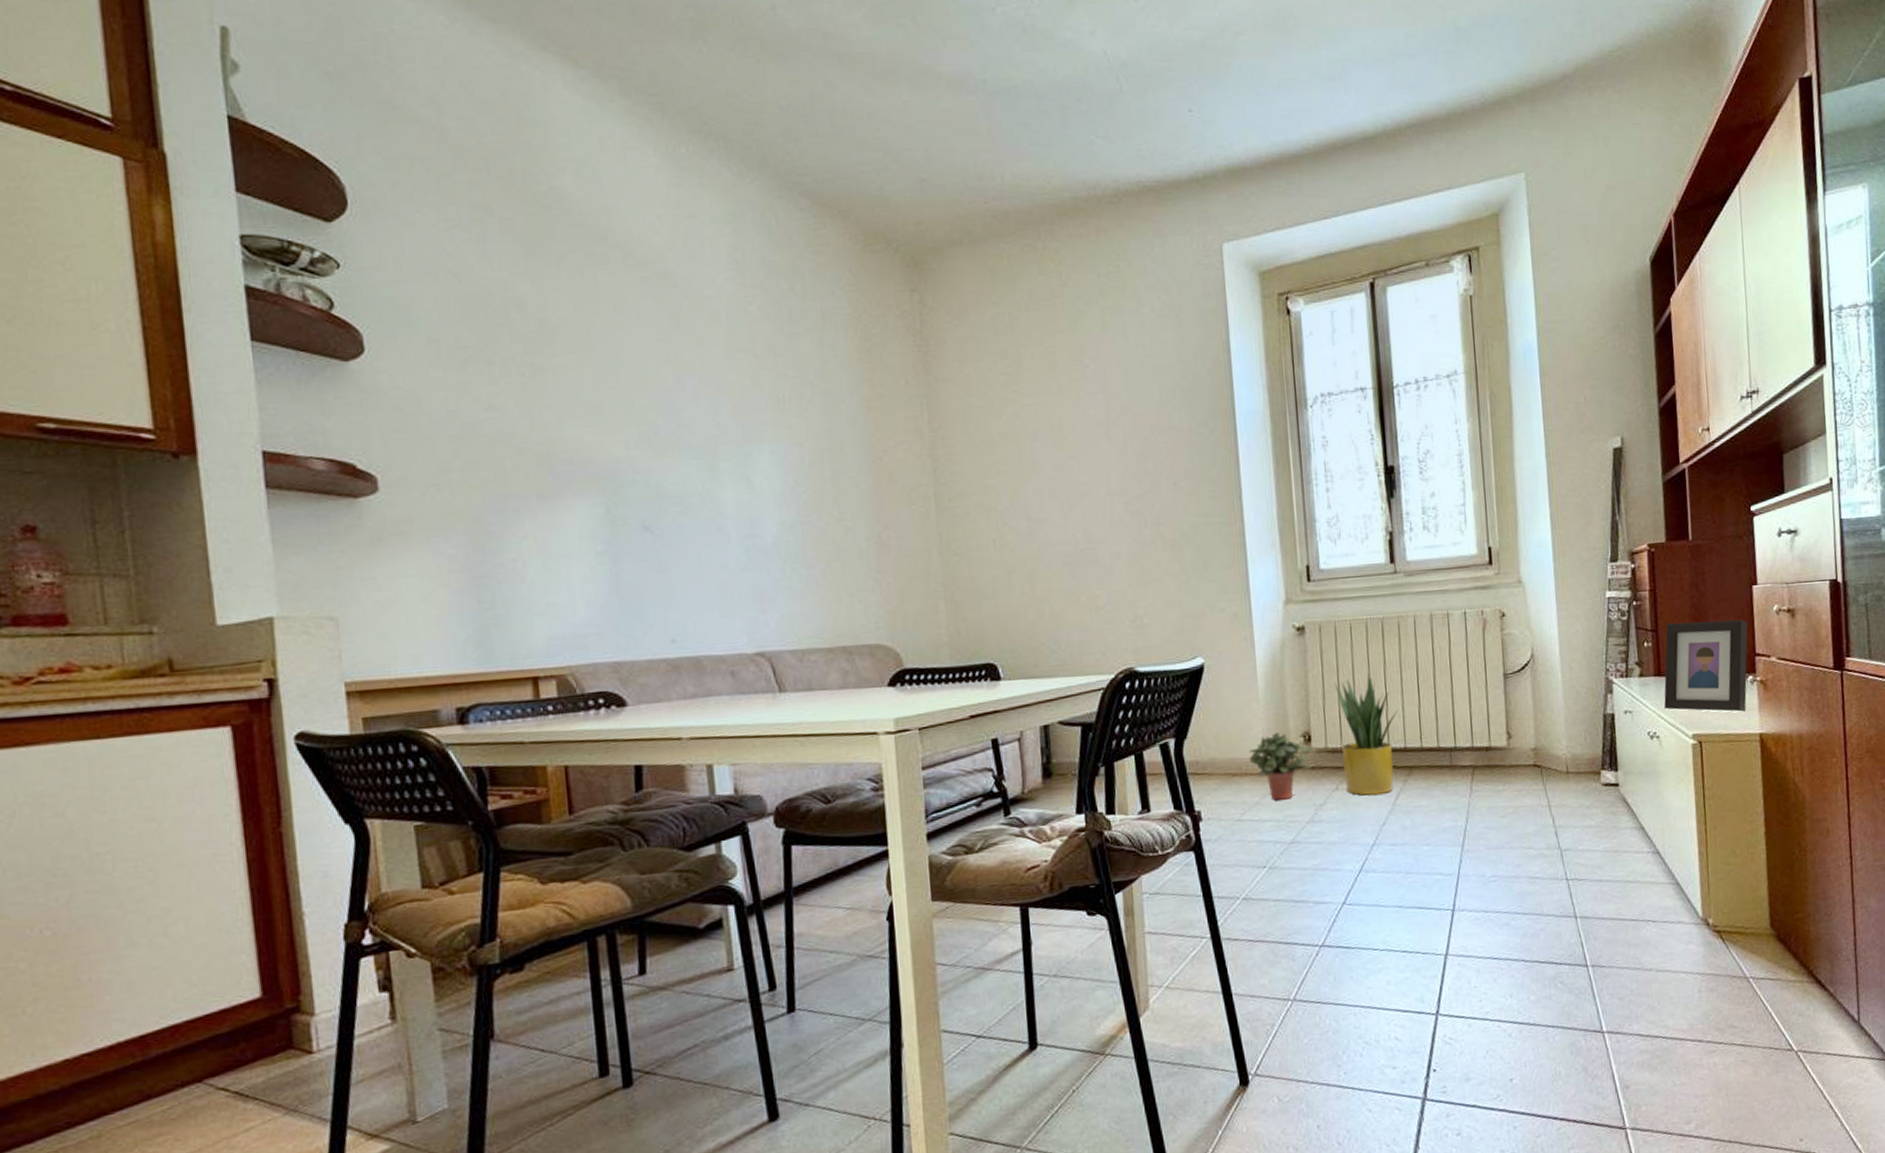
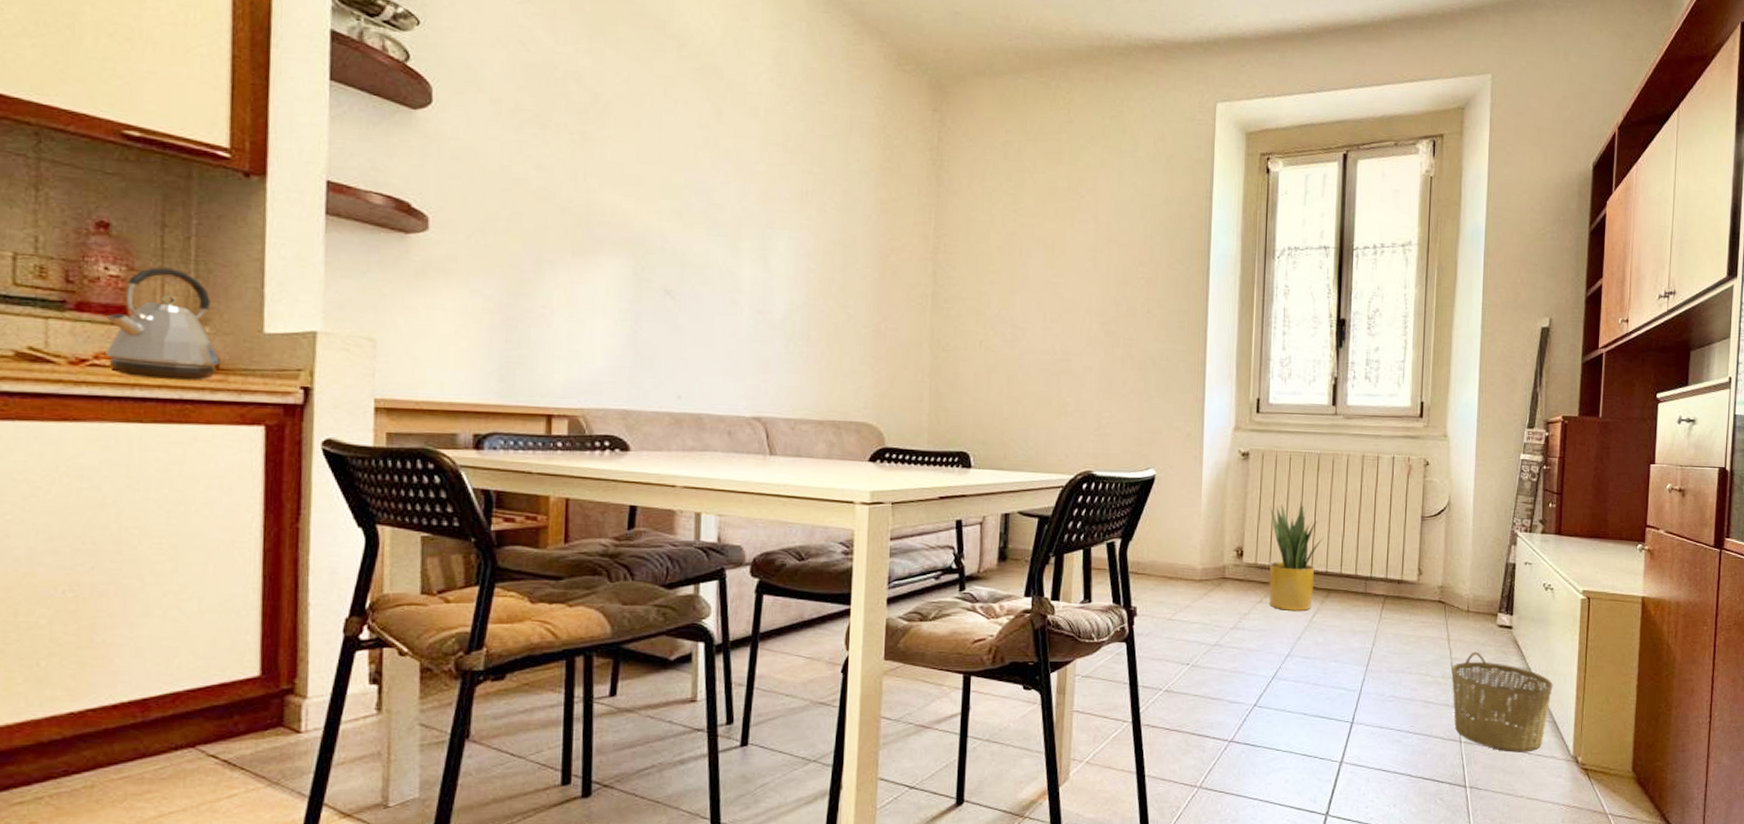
kettle: none [47,566,174,691] -> present [105,267,220,382]
potted plant: present [1249,733,1313,800] -> none [1185,545,1243,606]
basket: none [1555,816,1672,922] -> present [1450,651,1553,751]
picture frame: present [1663,619,1748,712] -> none [1560,489,1642,575]

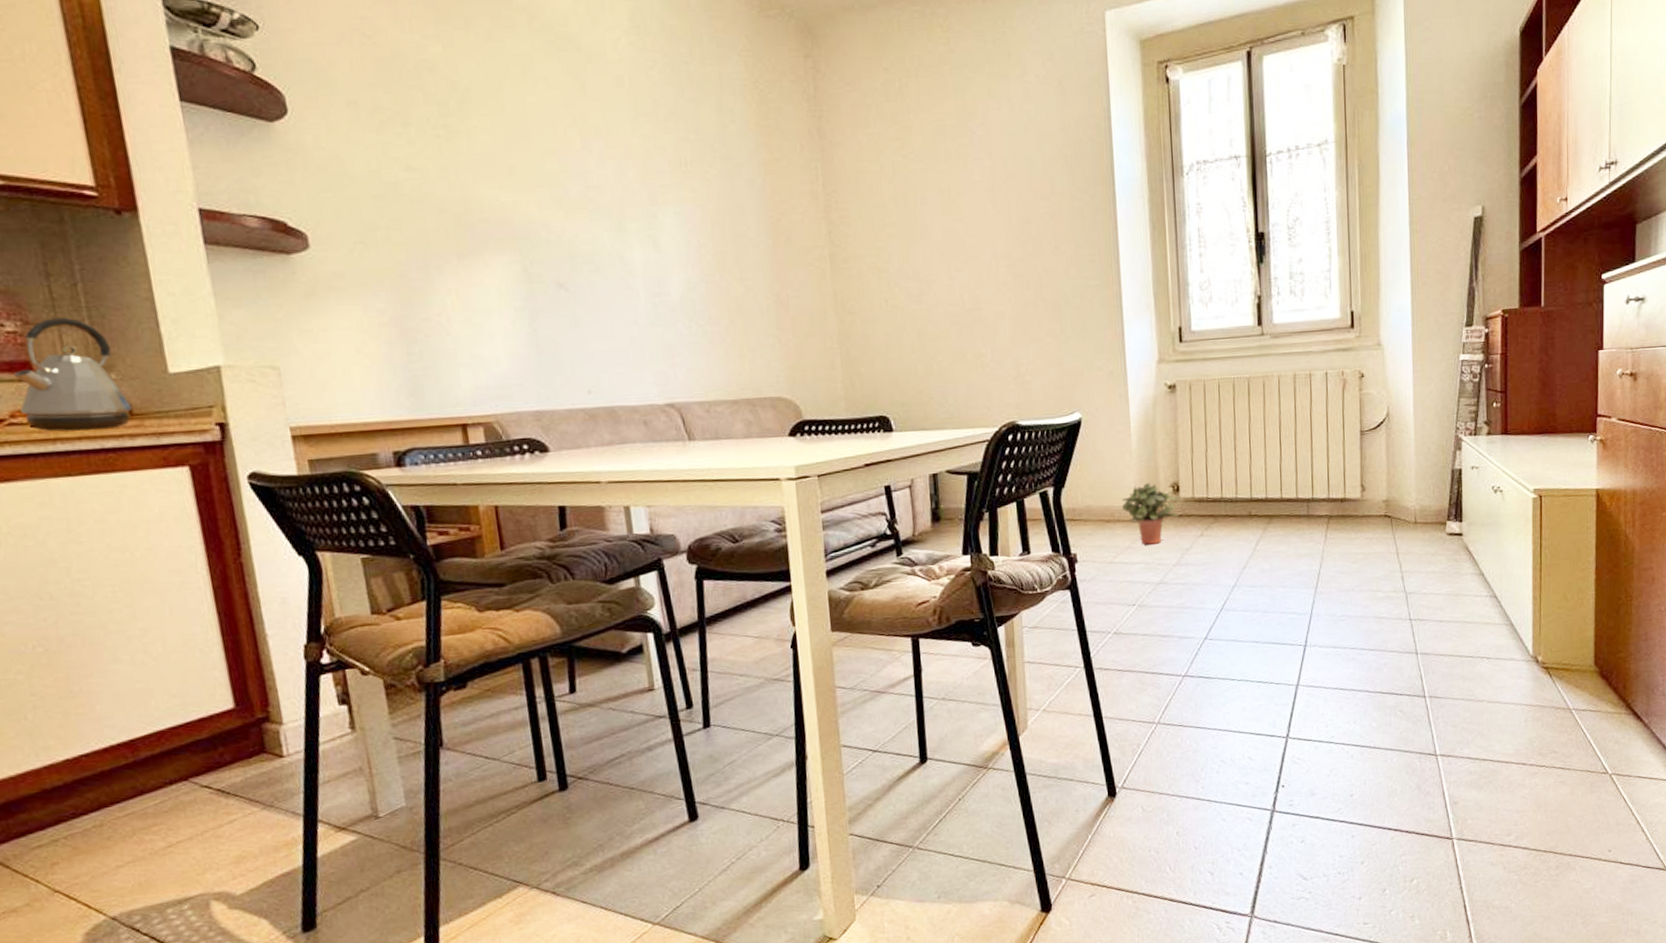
potted plant: none [1185,545,1243,606] -> present [1121,483,1181,545]
planter: present [1268,501,1325,611] -> none [1202,429,1262,542]
basket: present [1450,651,1553,751] -> none [1401,562,1508,658]

